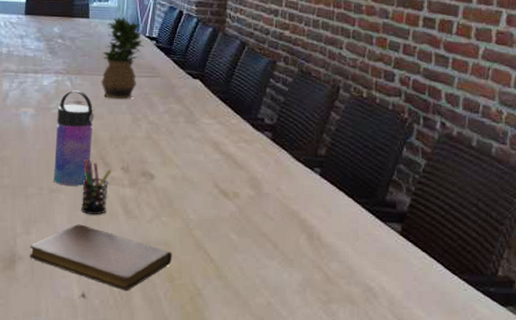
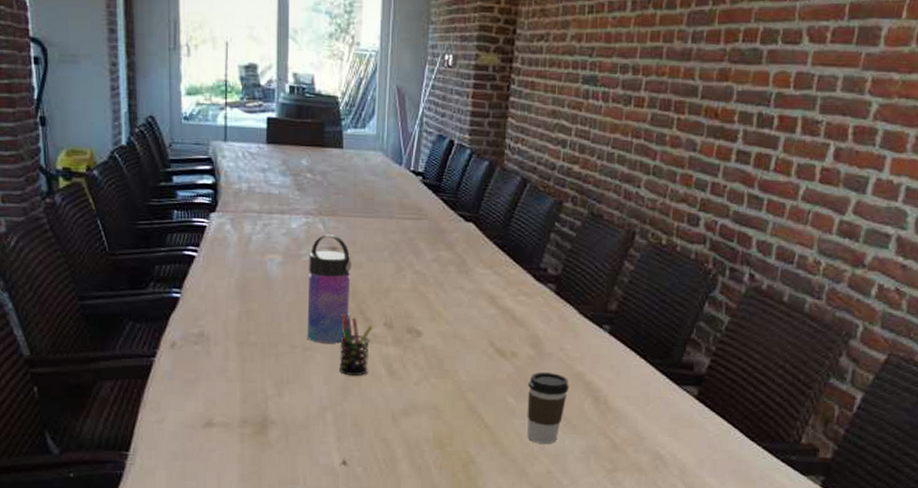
notebook: present [30,224,172,291] -> none [283,386,442,458]
potted plant: present [101,15,144,100] -> none [358,145,409,246]
coffee cup: none [248,210,286,278] -> present [527,371,570,445]

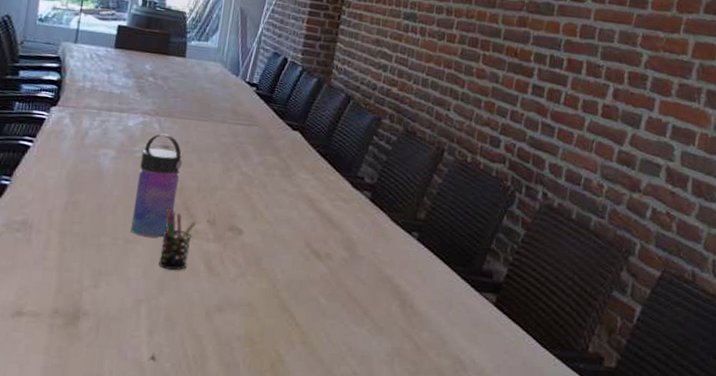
coffee cup: present [527,371,570,445] -> none [336,274,379,346]

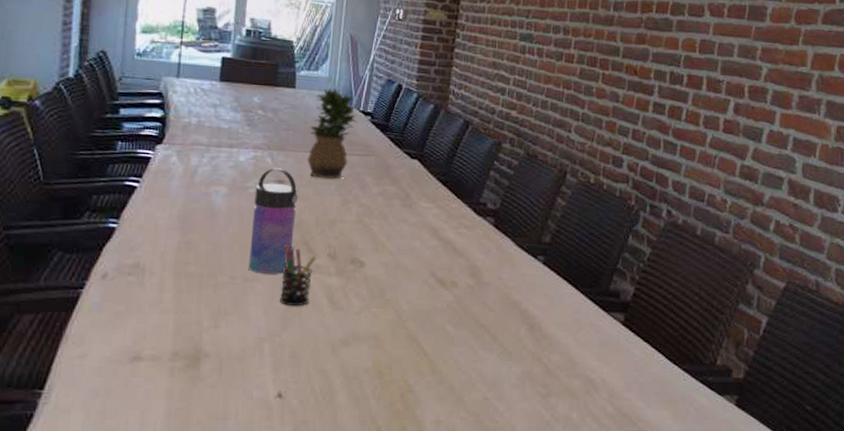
potted plant: none [192,58,243,148] -> present [307,87,358,180]

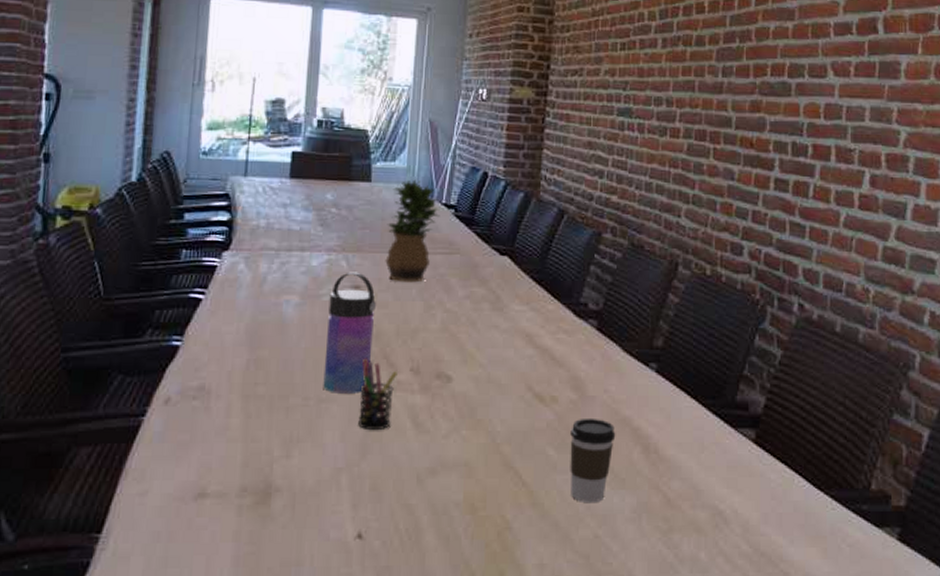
coffee cup: none [465,300,506,372] -> present [570,417,616,504]

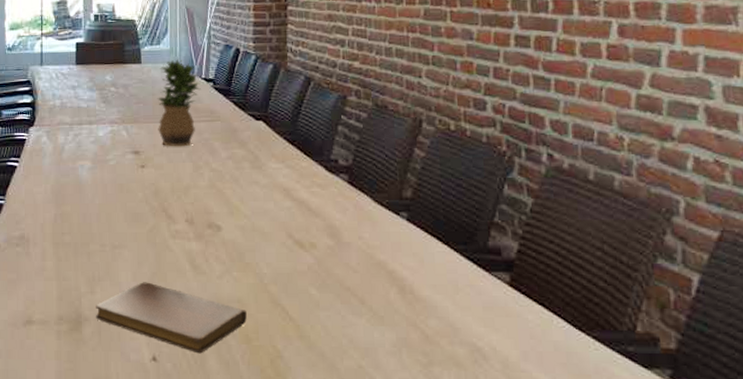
notebook: none [290,443,474,528] -> present [96,282,247,354]
water bottle: present [323,272,376,393] -> none [115,140,153,241]
pen holder: present [358,358,398,431] -> none [145,211,175,272]
coffee cup: present [570,417,616,504] -> none [330,261,372,338]

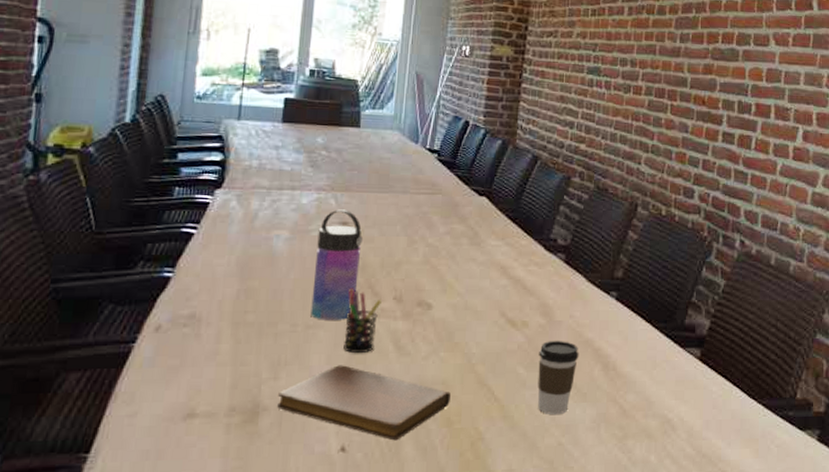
water bottle: none [115,140,153,241] -> present [310,209,362,320]
pen holder: none [145,211,175,272] -> present [343,288,382,354]
potted plant: present [157,58,201,147] -> none [372,125,424,220]
coffee cup: none [330,261,372,338] -> present [537,340,579,415]

